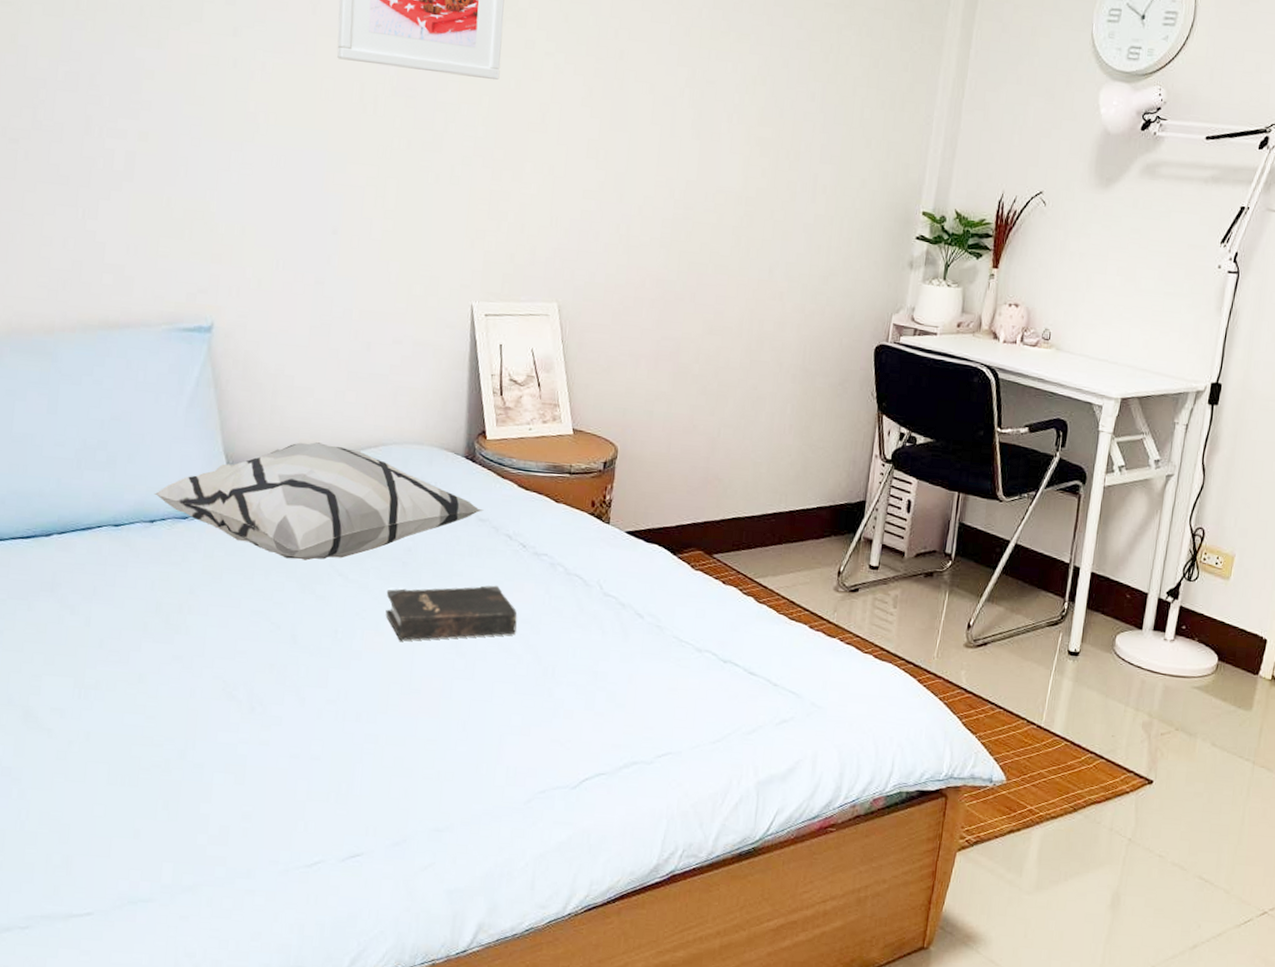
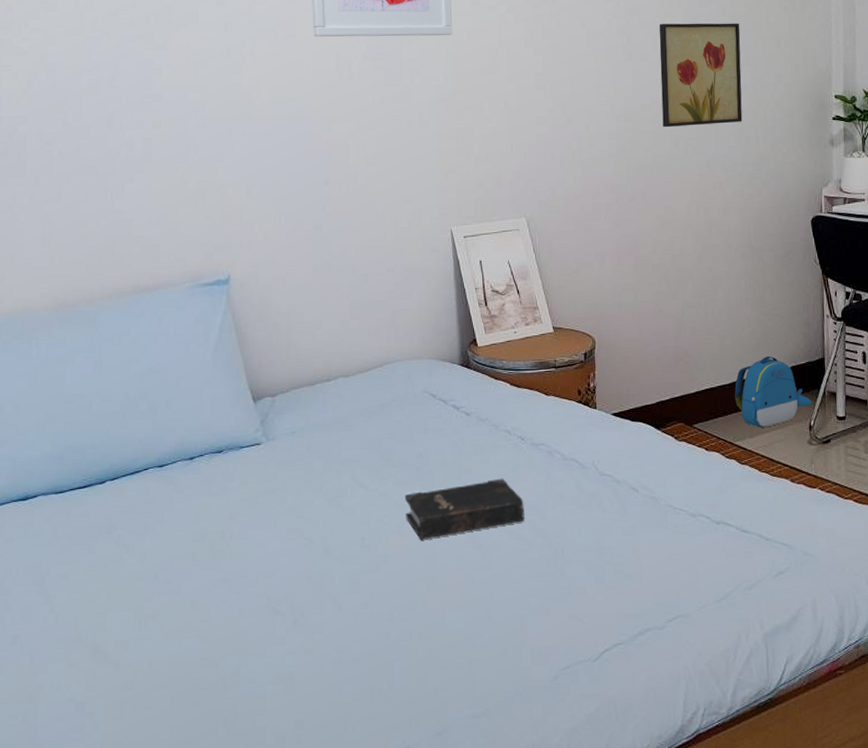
decorative pillow: present [153,442,484,561] -> none [191,369,483,477]
wall art: none [725,101,829,228] -> present [659,23,743,128]
backpack: none [762,491,846,567] -> present [735,356,812,428]

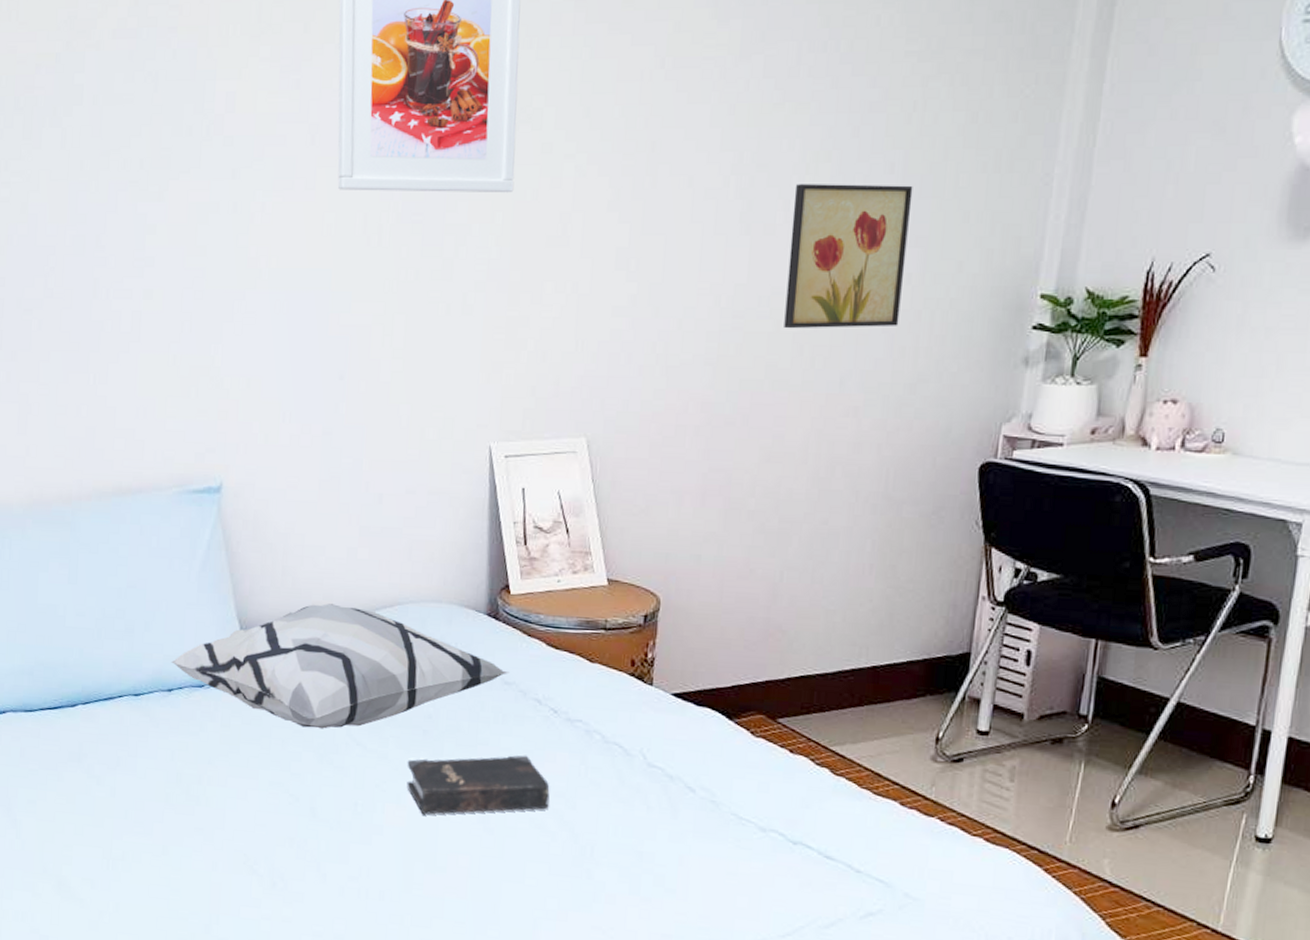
decorative pillow: none [191,369,483,477] -> present [170,603,509,729]
backpack: present [735,356,812,428] -> none [838,643,945,733]

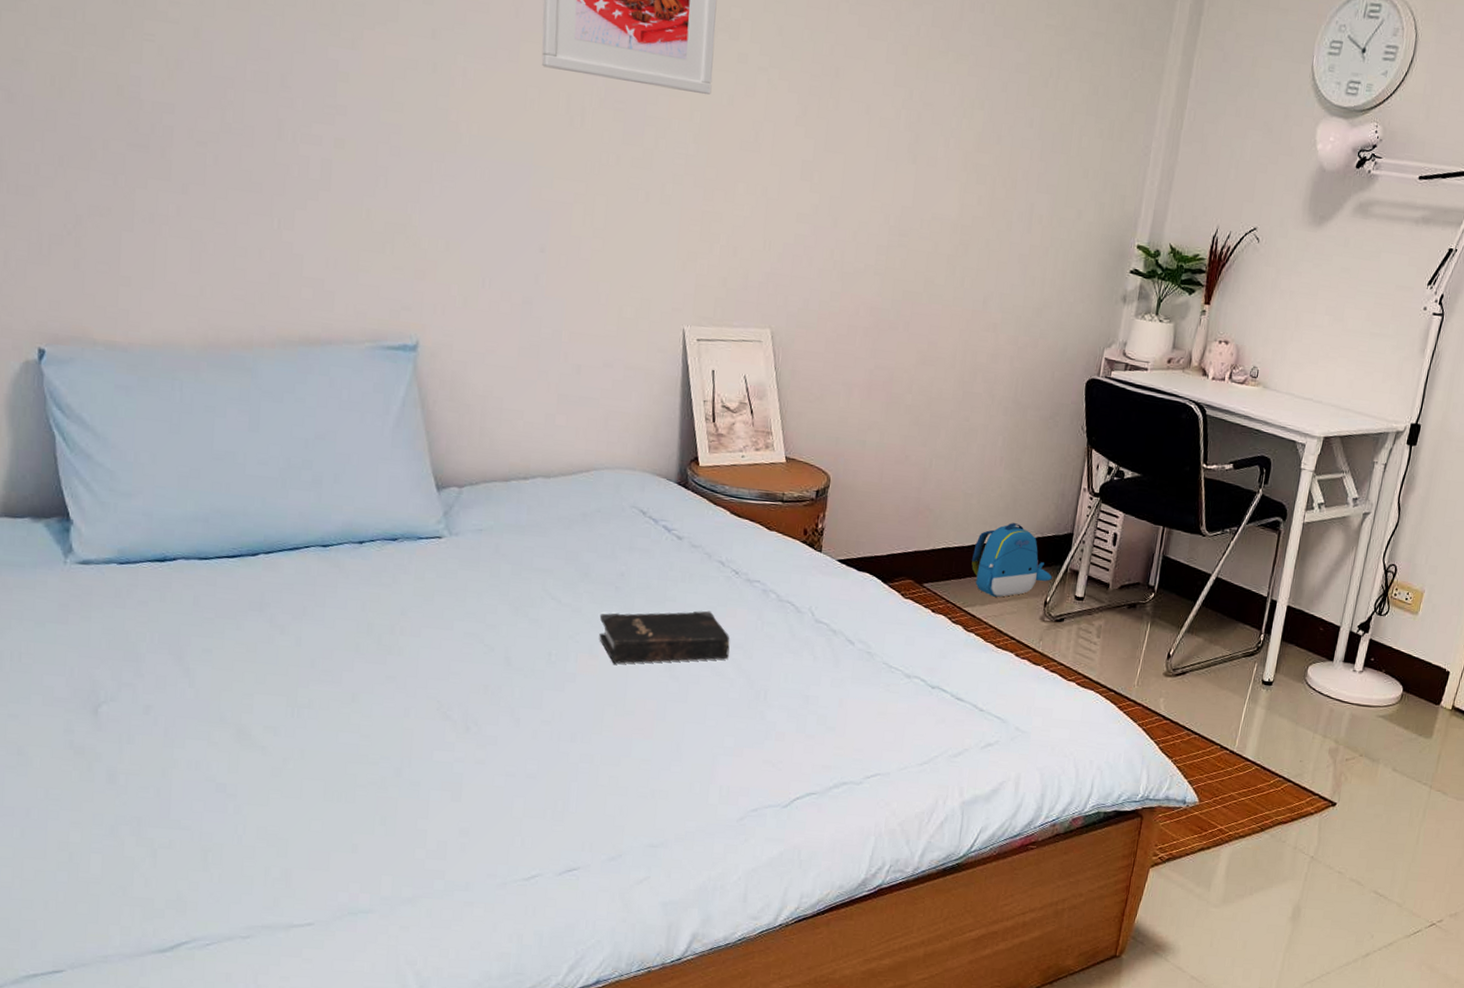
decorative pillow: present [170,603,509,729] -> none [362,465,696,584]
wall art: present [784,184,913,329] -> none [940,125,1047,259]
backpack: none [838,643,945,733] -> present [971,523,1052,597]

